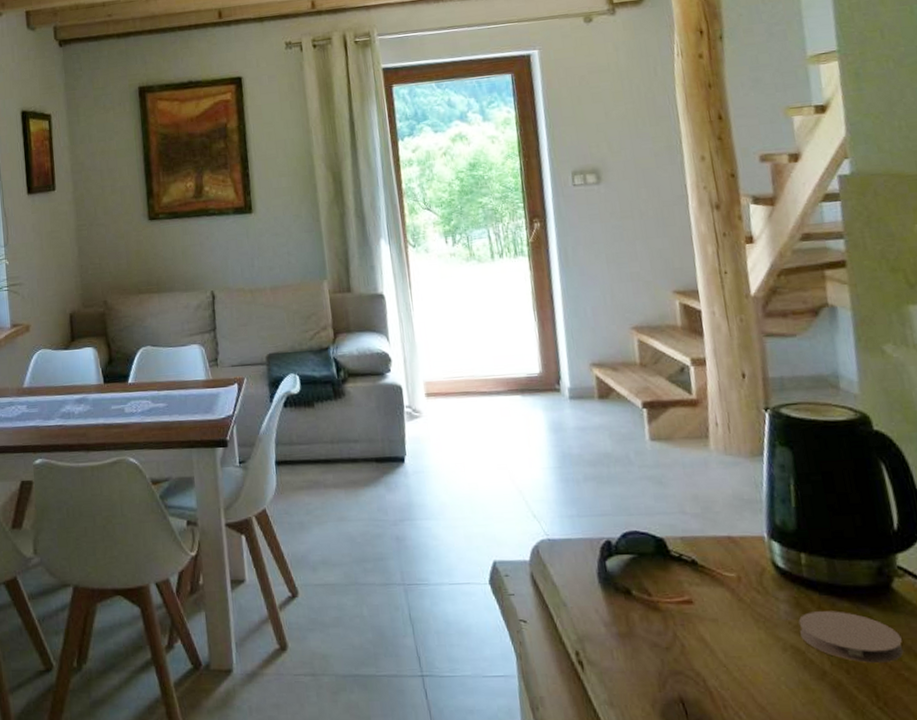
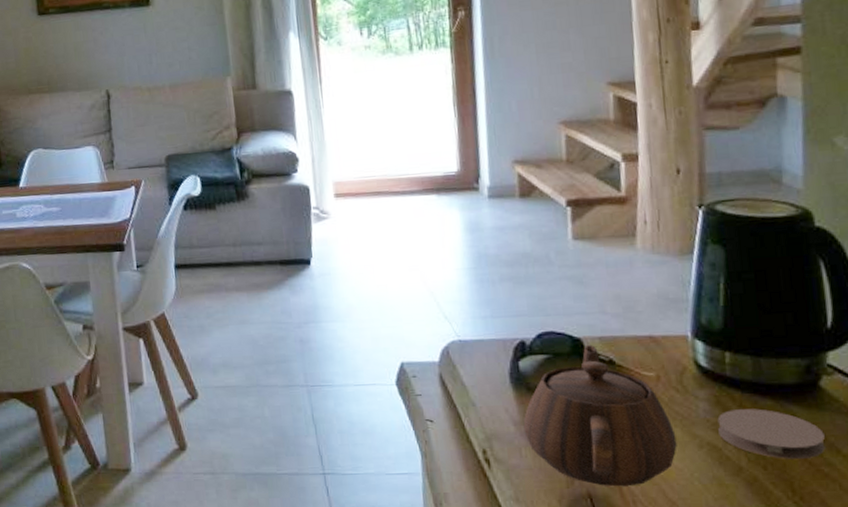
teapot: none [613,545,762,691] -> present [523,345,677,487]

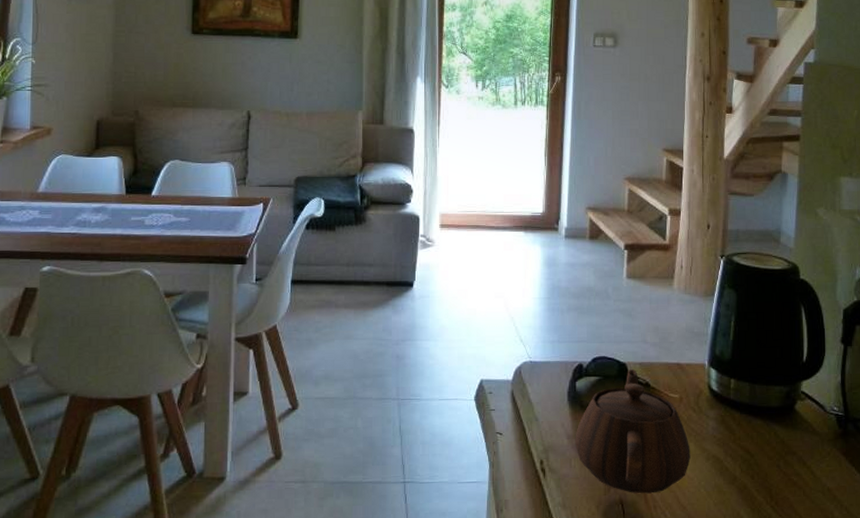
coaster: present [717,408,826,460] -> none [721,427,796,471]

